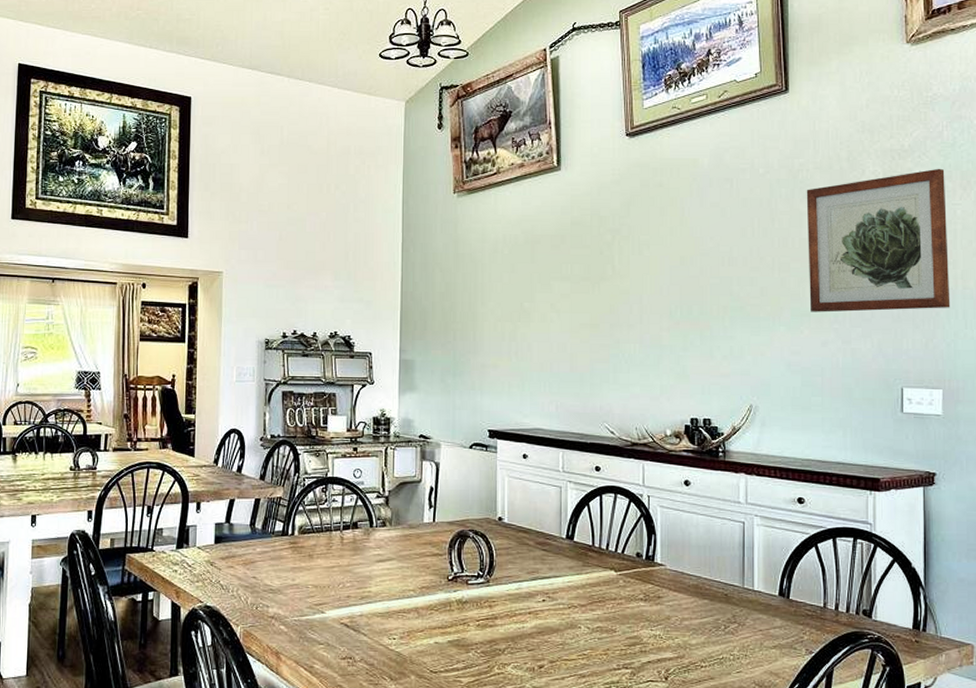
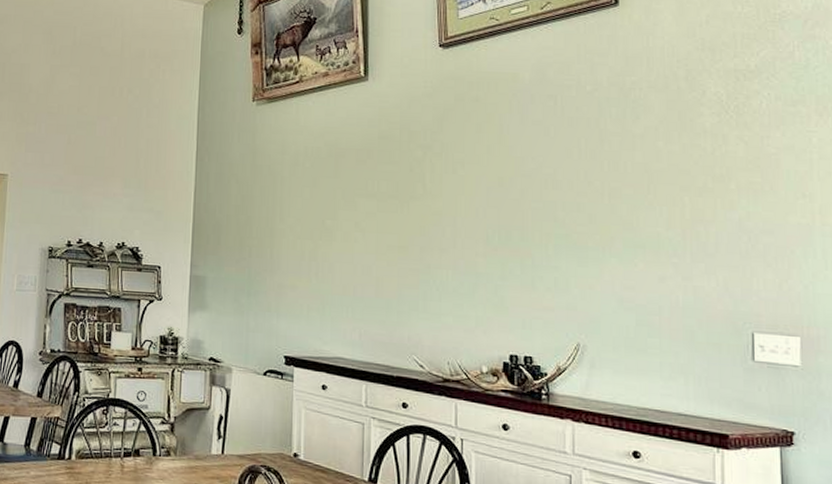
wall art: present [806,168,951,313] -> none [639,91,808,246]

